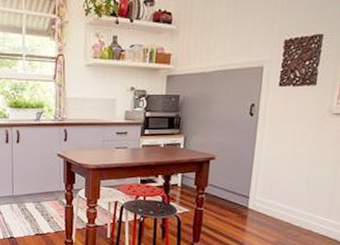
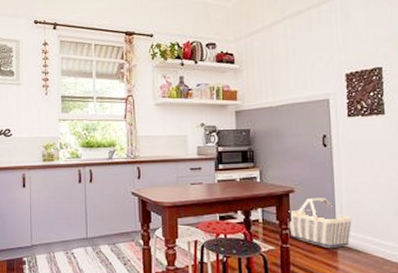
basket: none [205,165,266,213] -> present [287,197,352,249]

